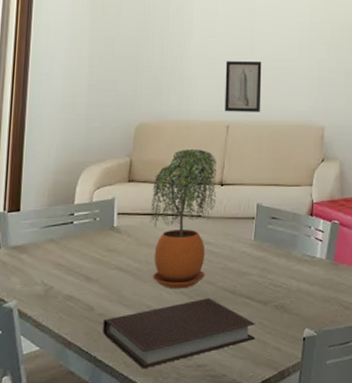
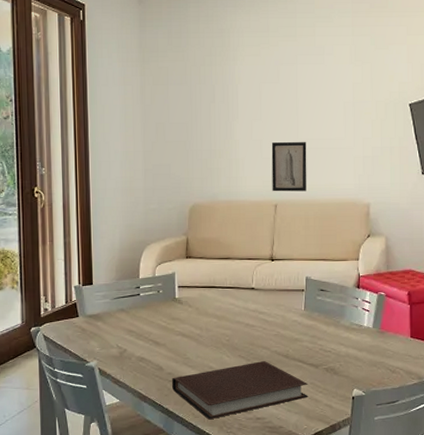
potted plant: present [150,148,217,289] -> none [208,227,268,353]

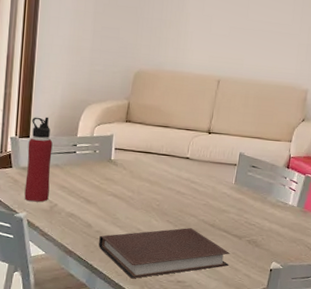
water bottle: none [92,261,117,349] -> present [24,116,53,202]
wall art: present [271,142,307,192] -> none [217,20,255,71]

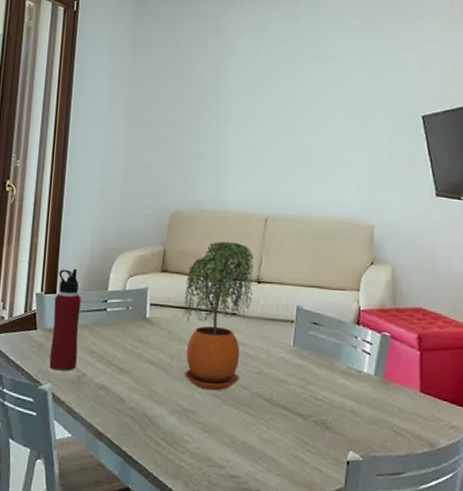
notebook: present [99,228,230,279] -> none [133,404,294,472]
potted plant: none [143,98,206,218] -> present [183,241,254,391]

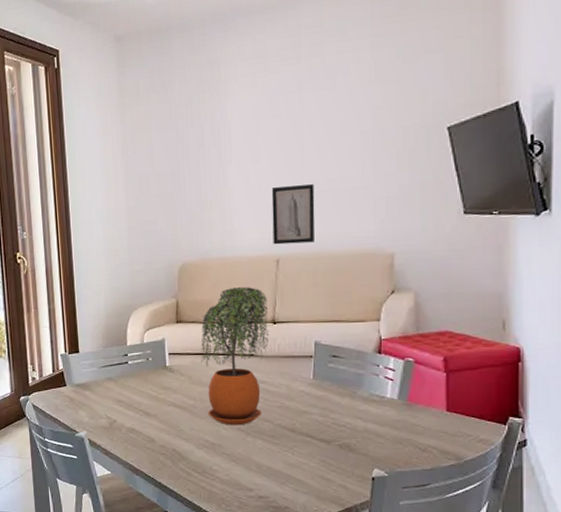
water bottle: present [49,268,81,371] -> none [78,328,107,420]
wall art: none [263,149,304,206] -> present [271,184,315,245]

